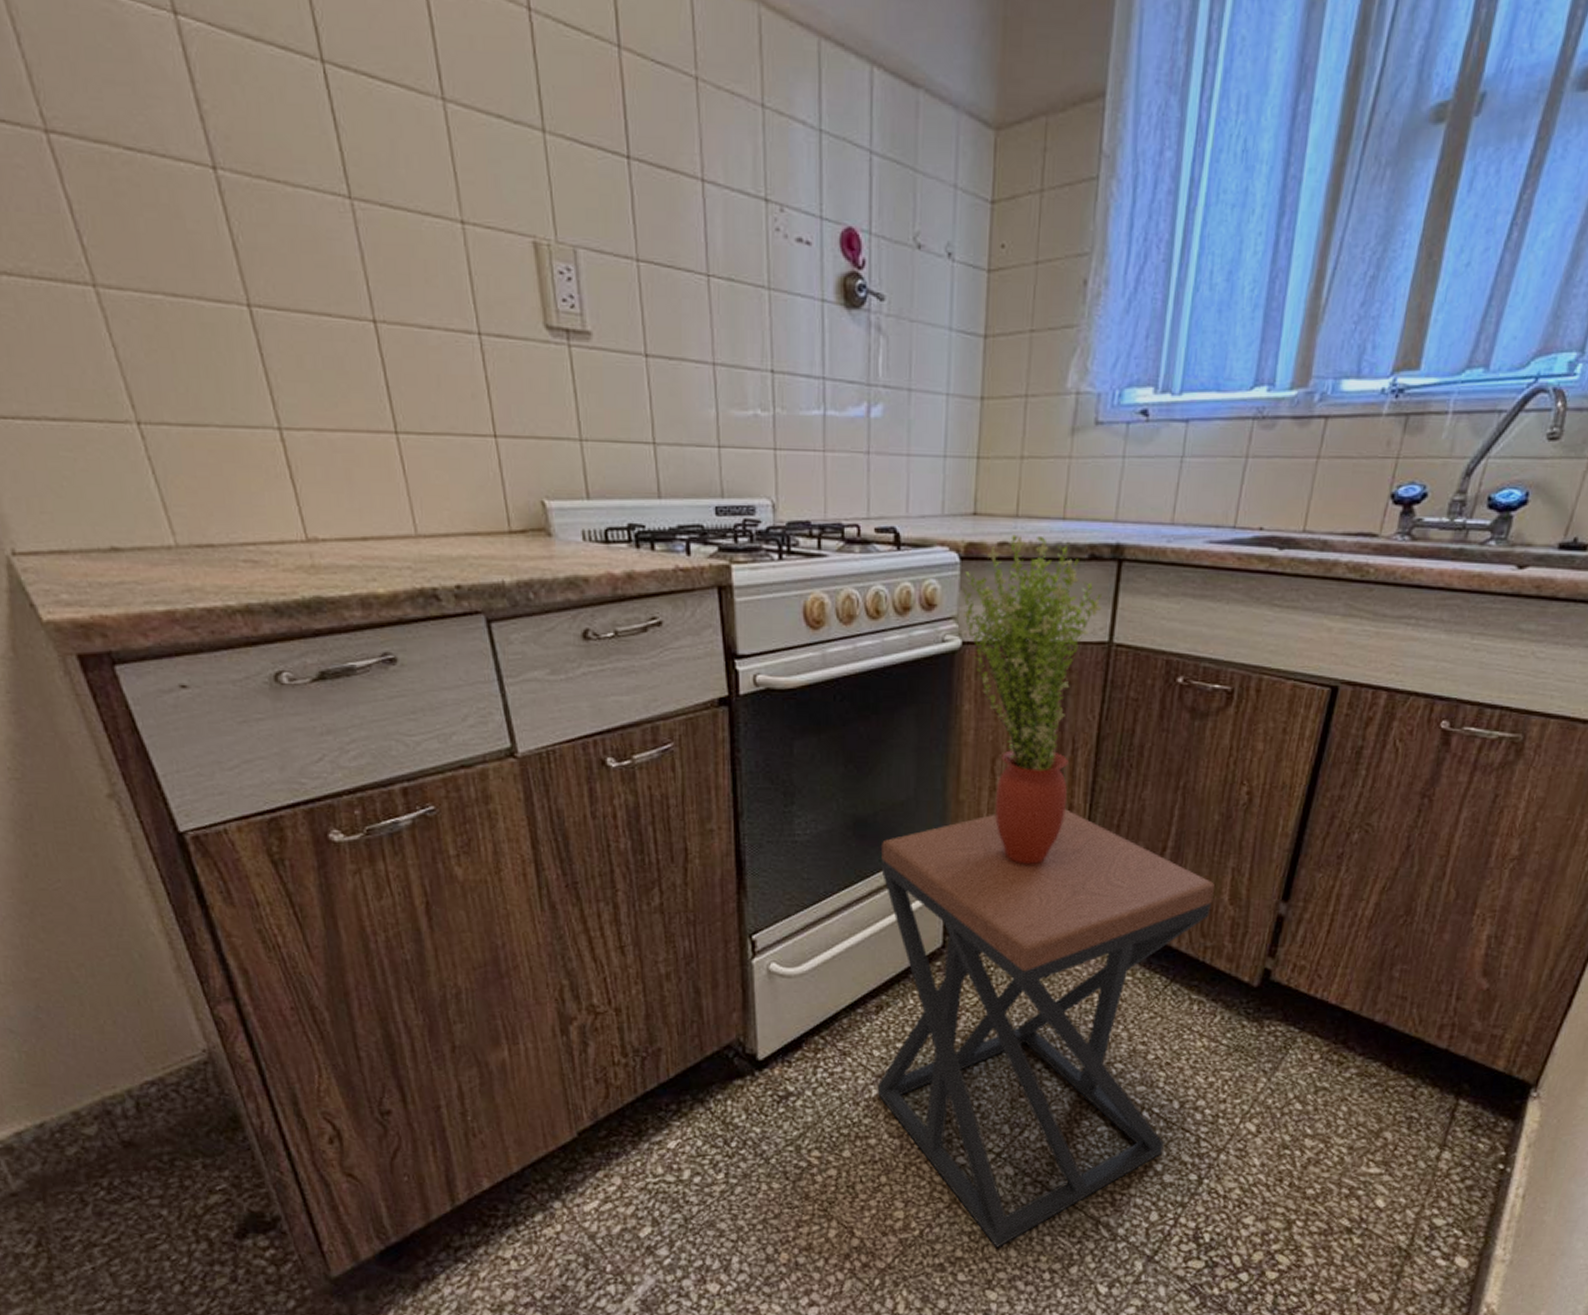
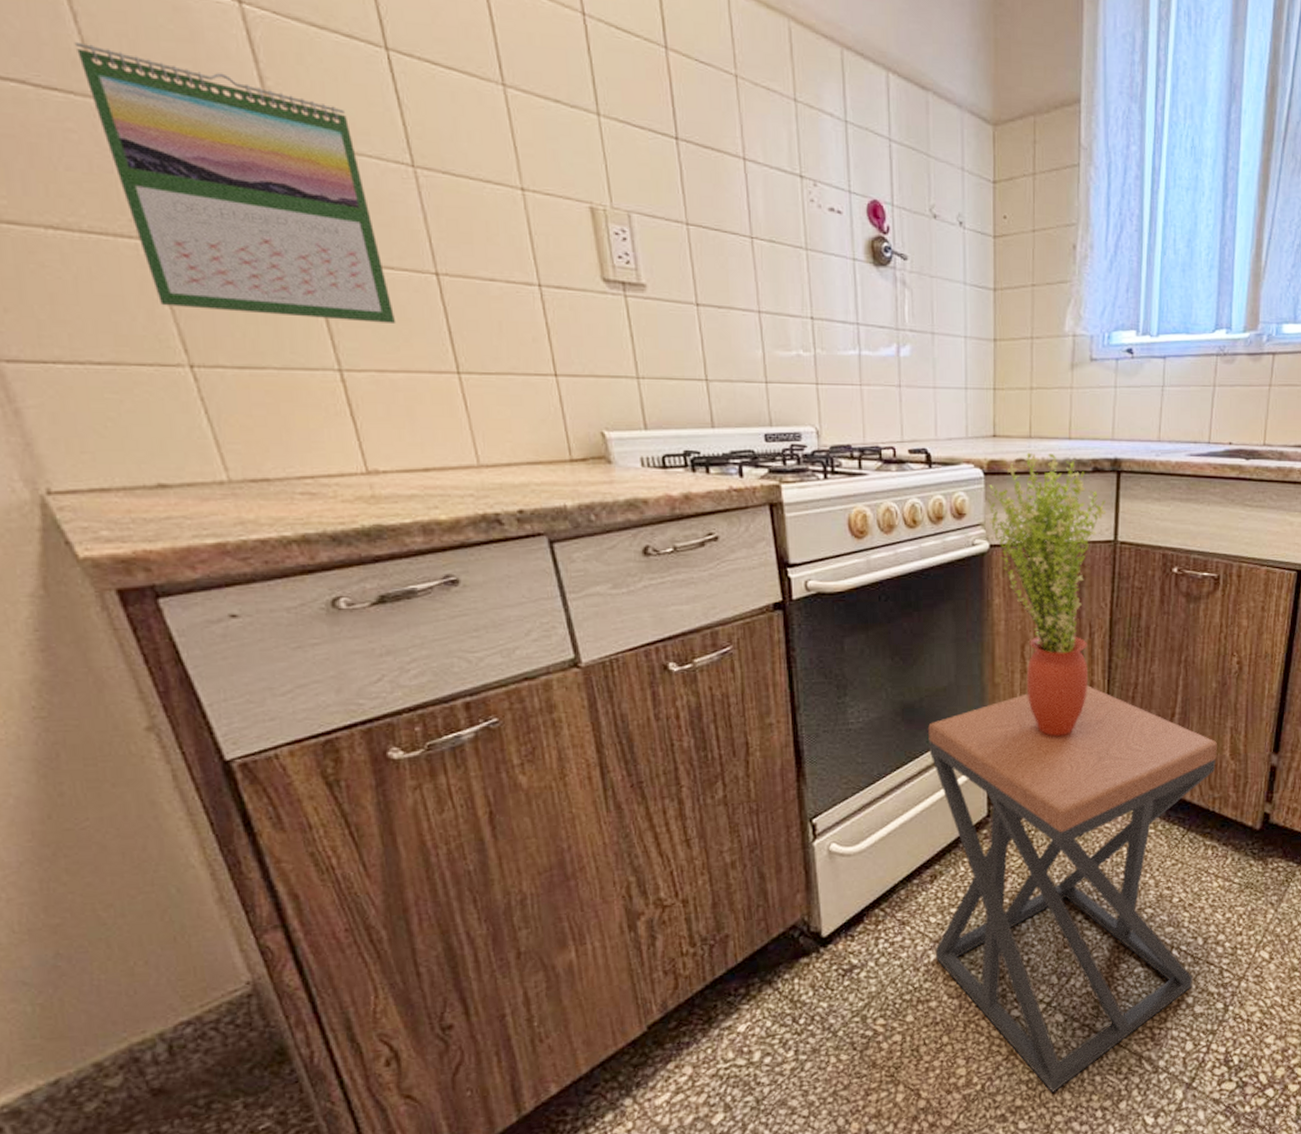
calendar: none [19,66,334,377] -> present [74,41,397,323]

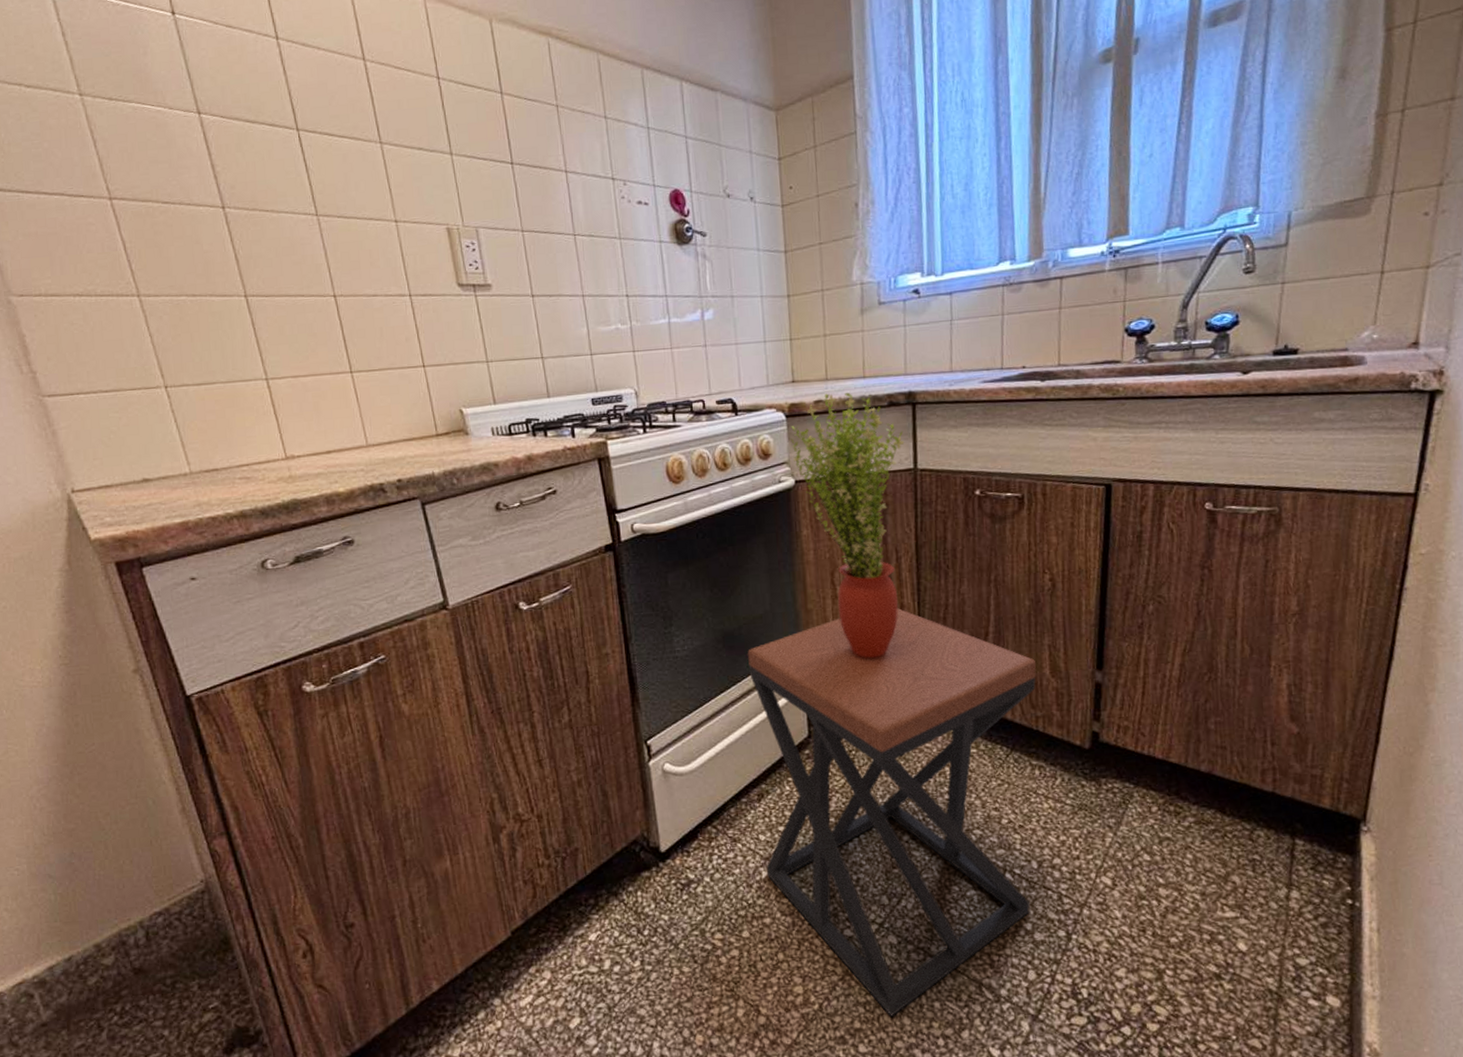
calendar: present [74,41,397,323] -> none [94,160,306,344]

